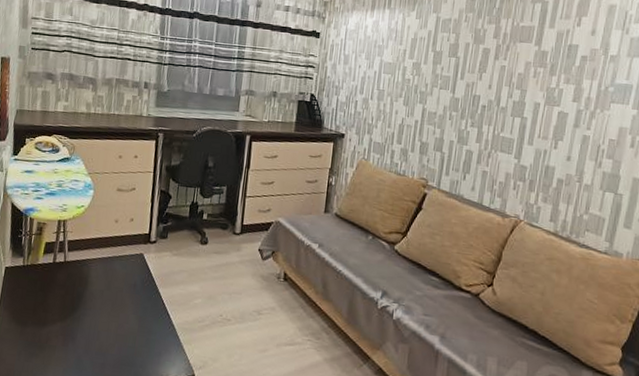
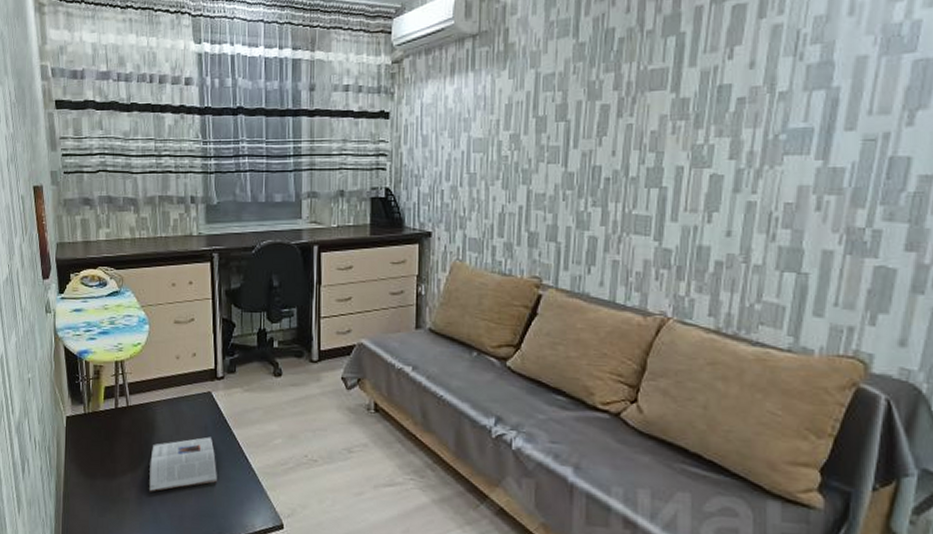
magazine: none [76,293,141,341] -> present [149,437,217,492]

